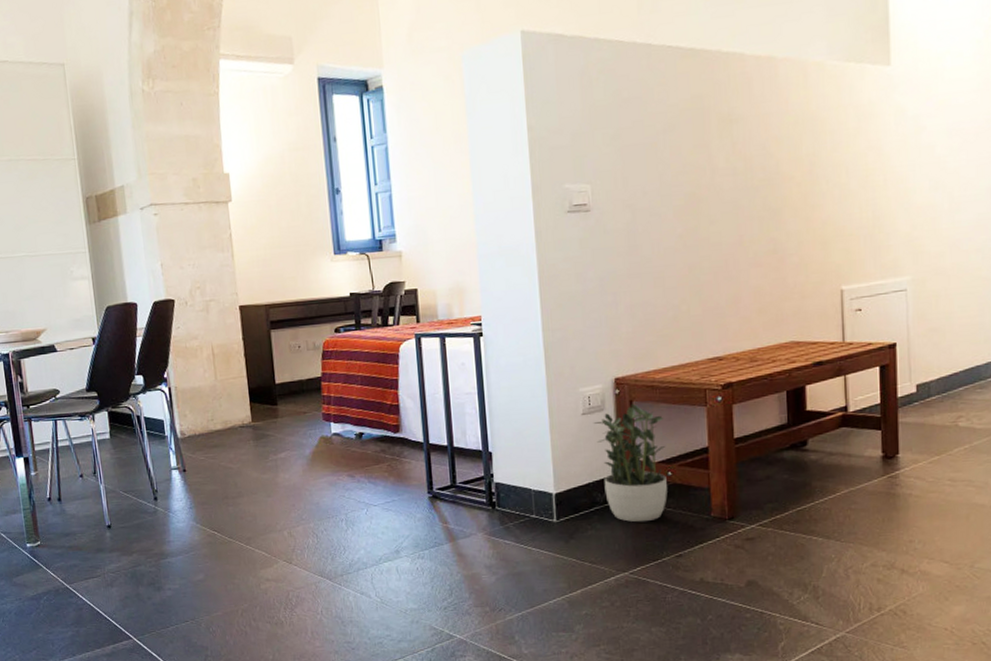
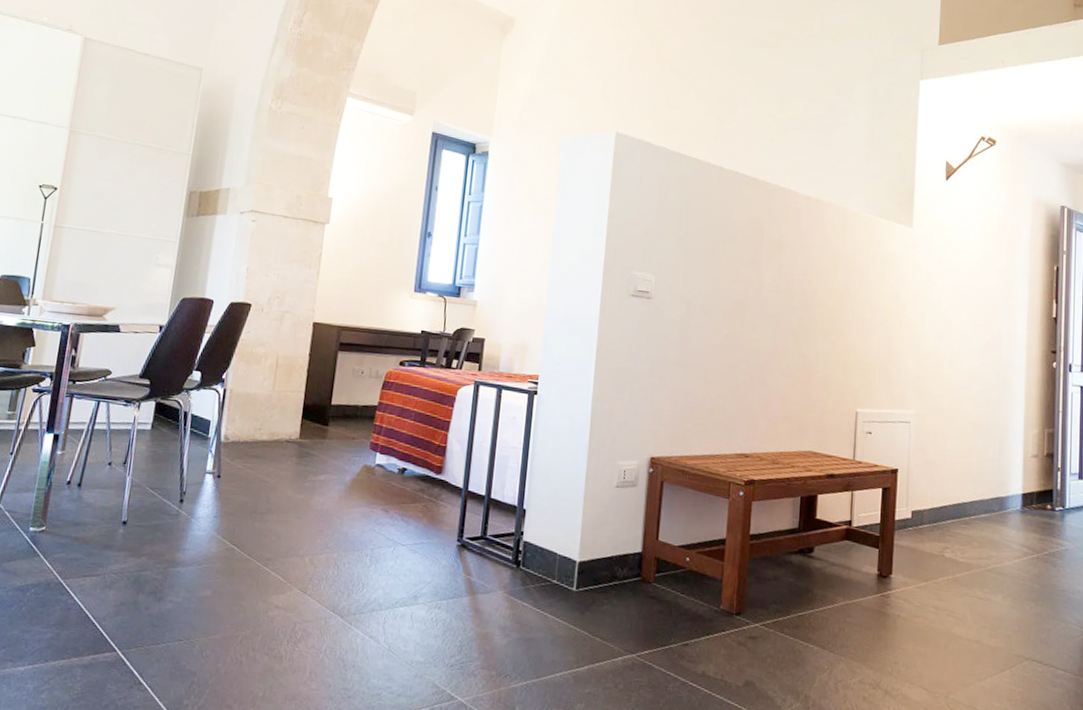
potted plant: present [593,403,668,523] -> none [625,484,690,605]

